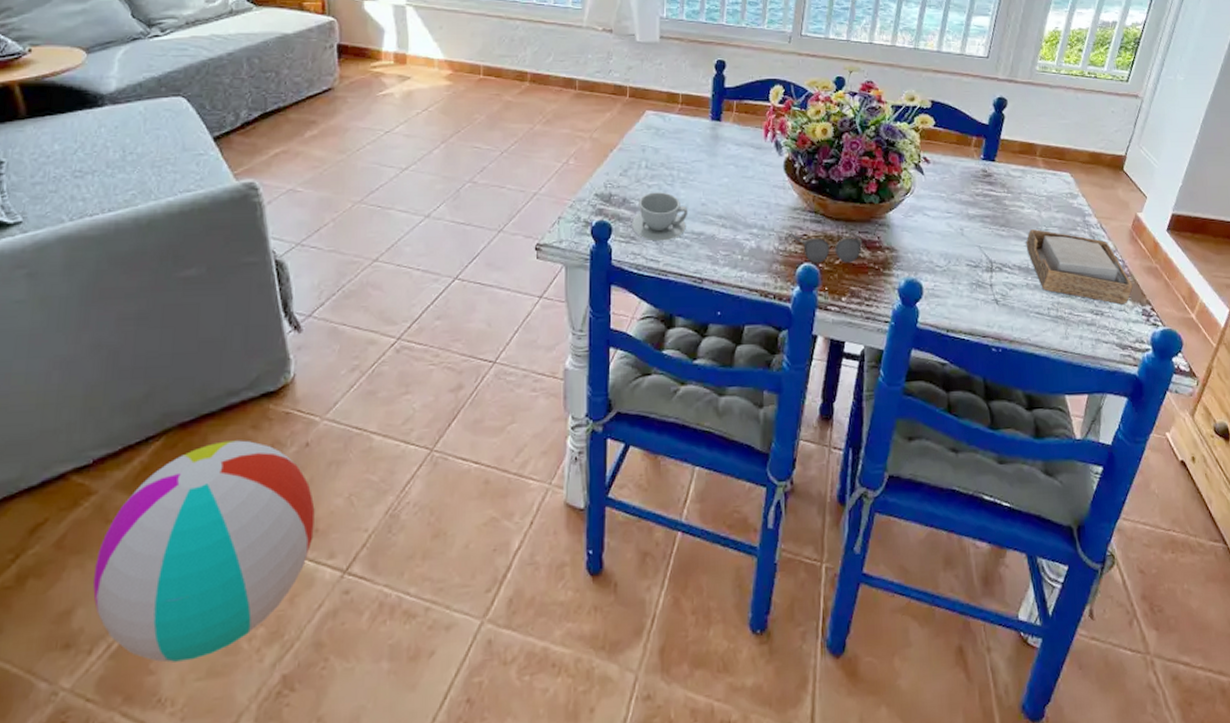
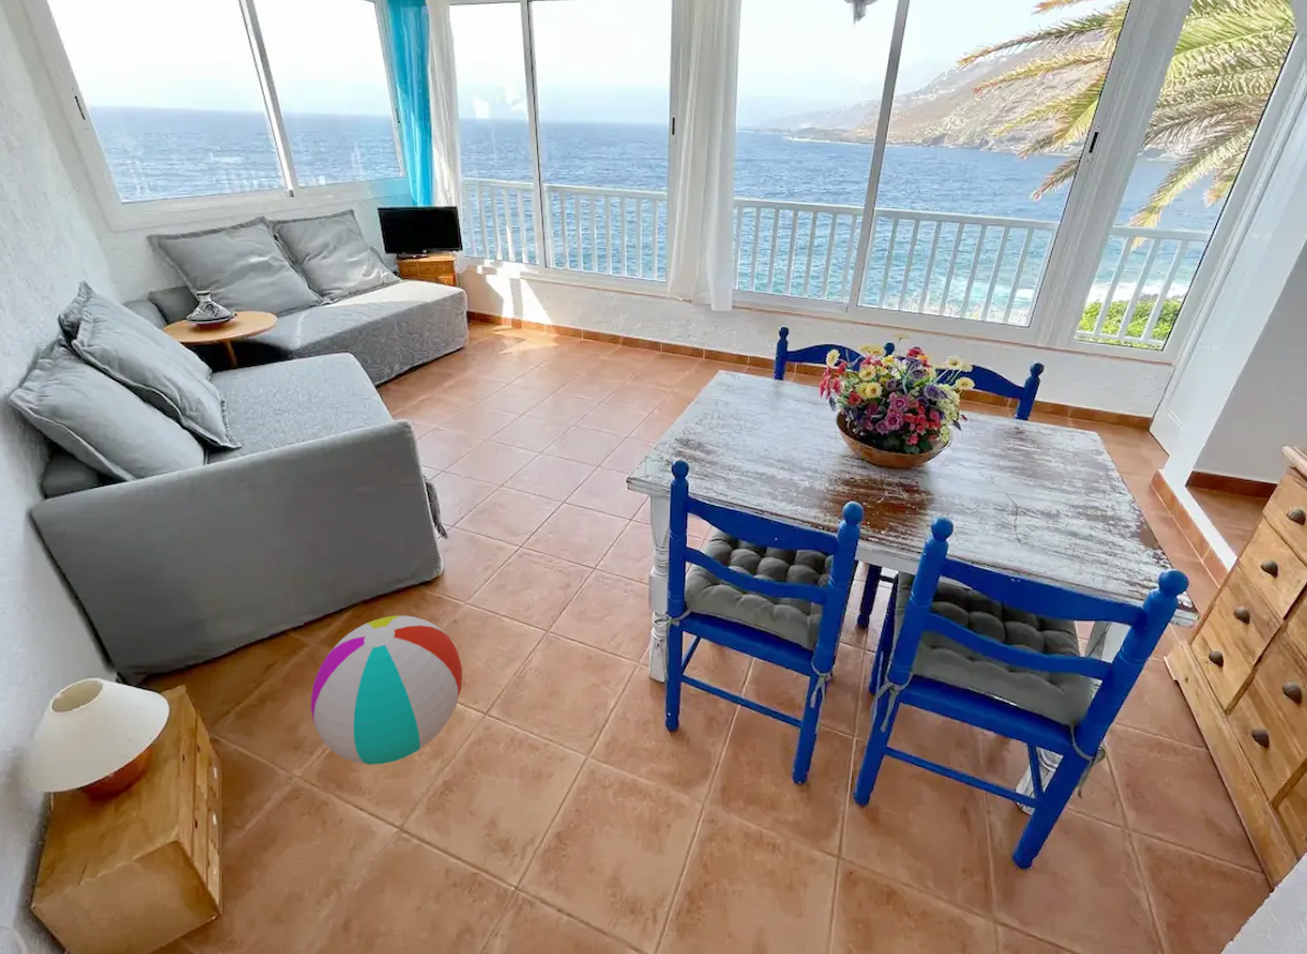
teacup: present [631,192,688,242] -> none [704,439,753,479]
sunglasses: present [787,232,863,263] -> none [837,475,902,503]
napkin holder: present [1026,229,1133,305] -> none [1050,481,1147,548]

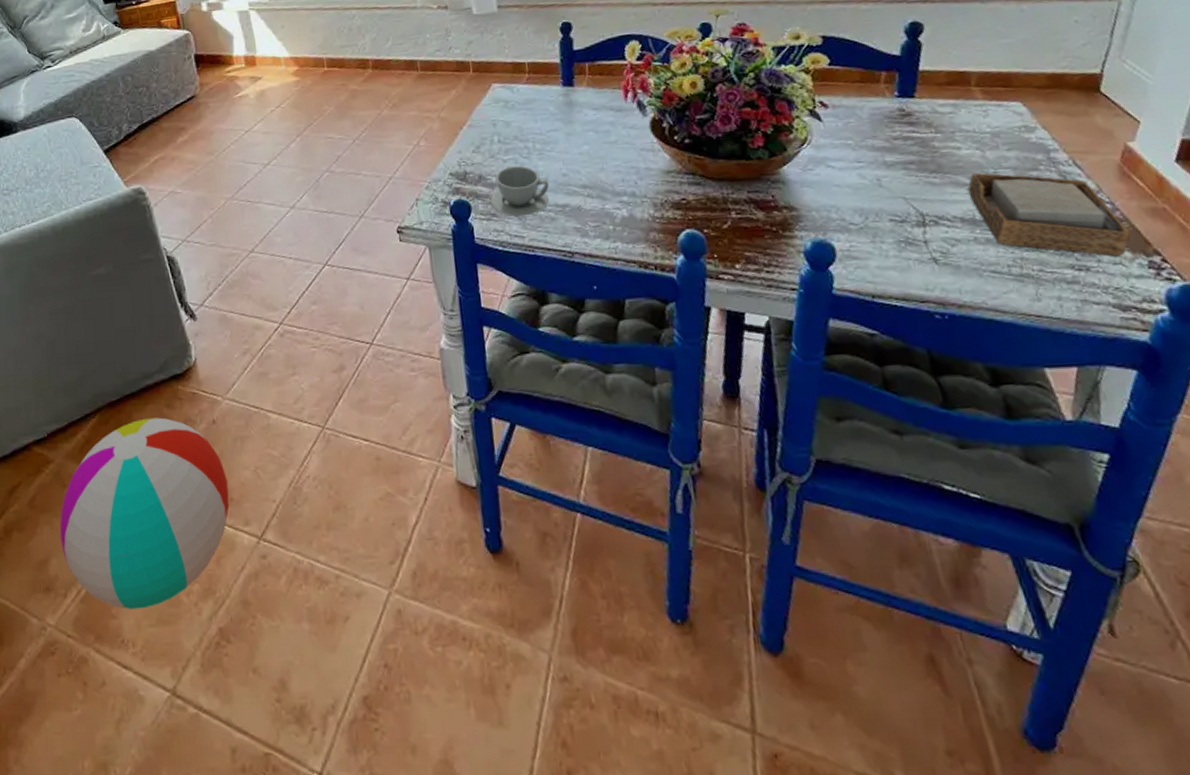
teacup: none [704,439,753,479] -> present [490,165,550,217]
napkin holder: none [1050,481,1147,548] -> present [967,173,1131,257]

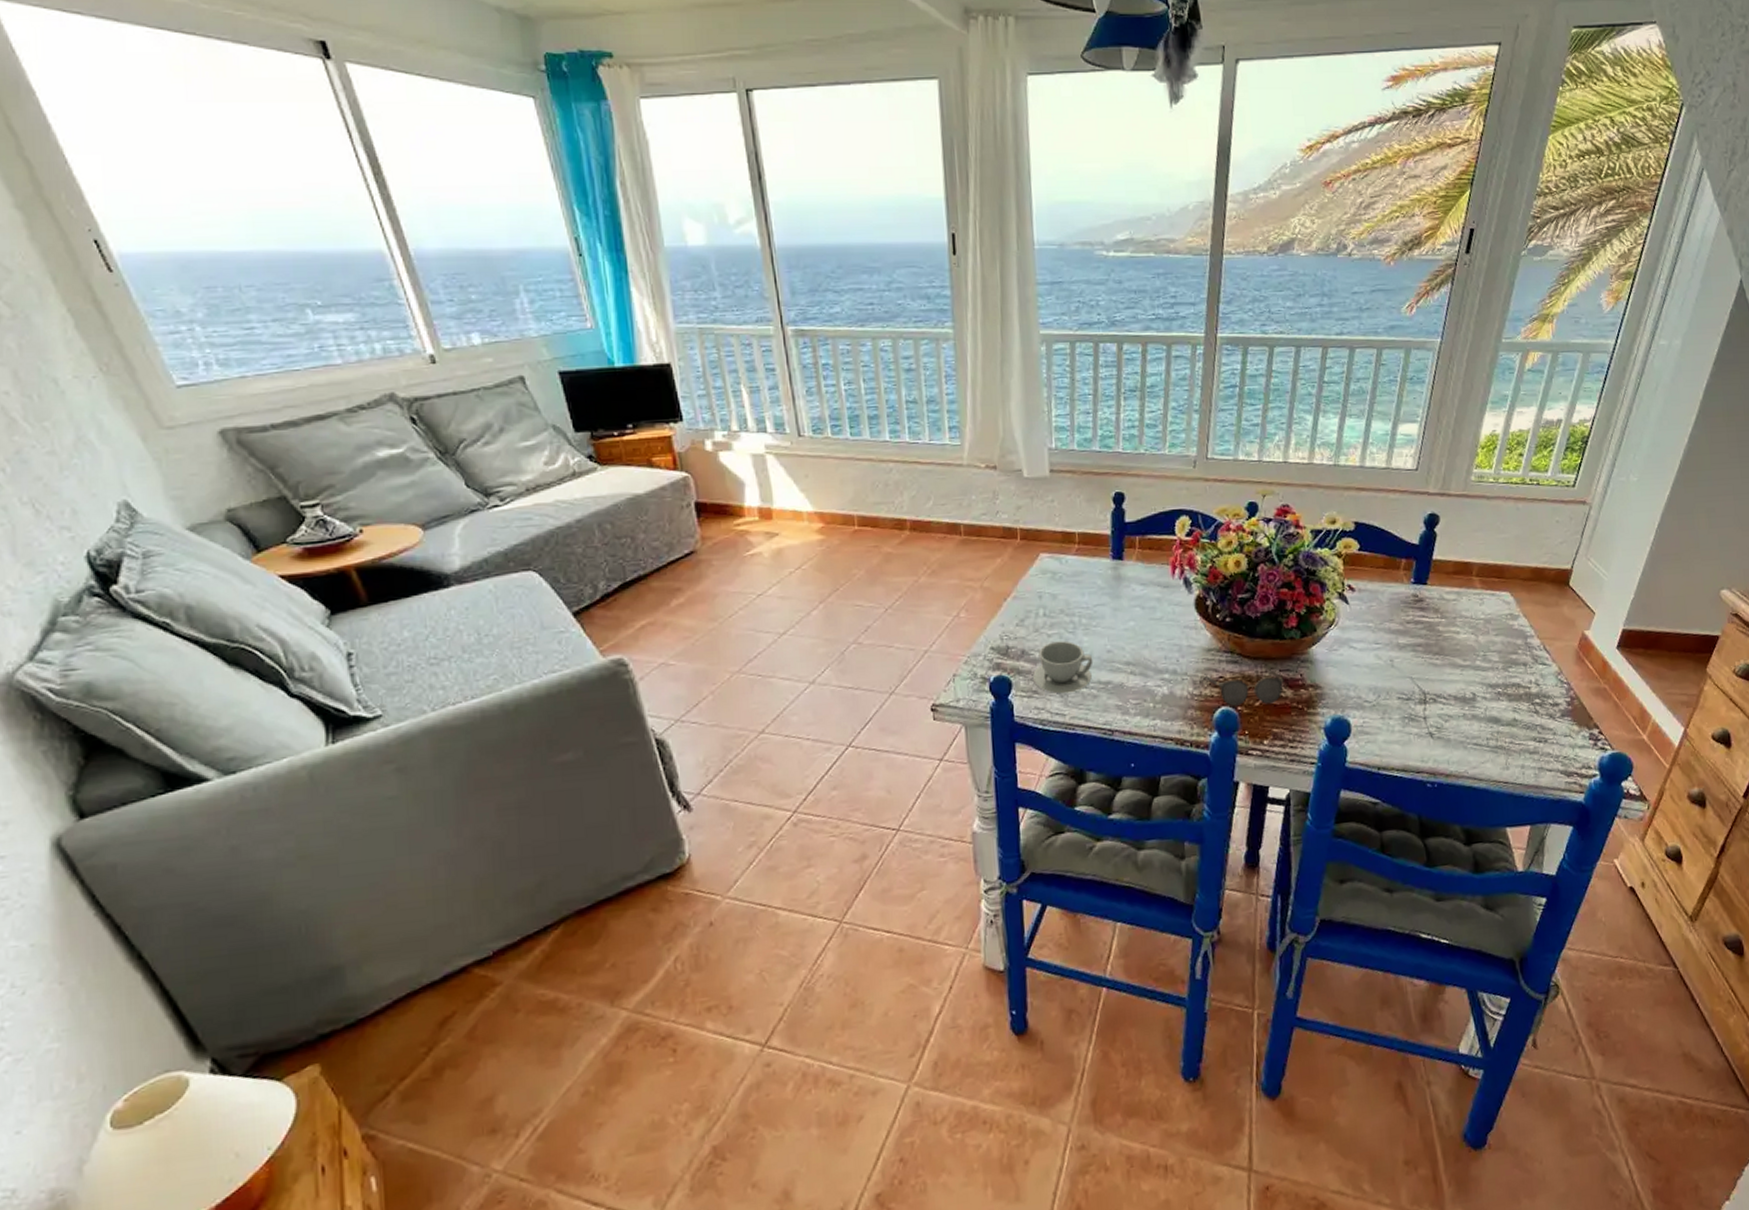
beach ball: present [60,417,230,609] -> none [509,923,728,1141]
sunglasses: none [662,192,754,229] -> present [1202,671,1284,706]
napkin holder: present [967,173,1131,257] -> none [1462,655,1579,730]

